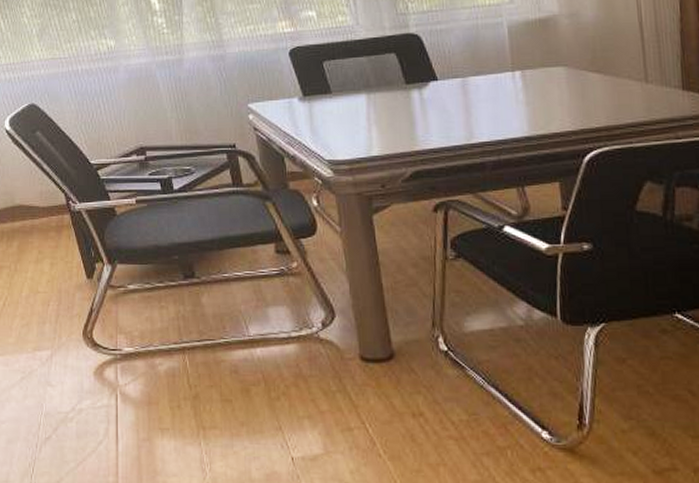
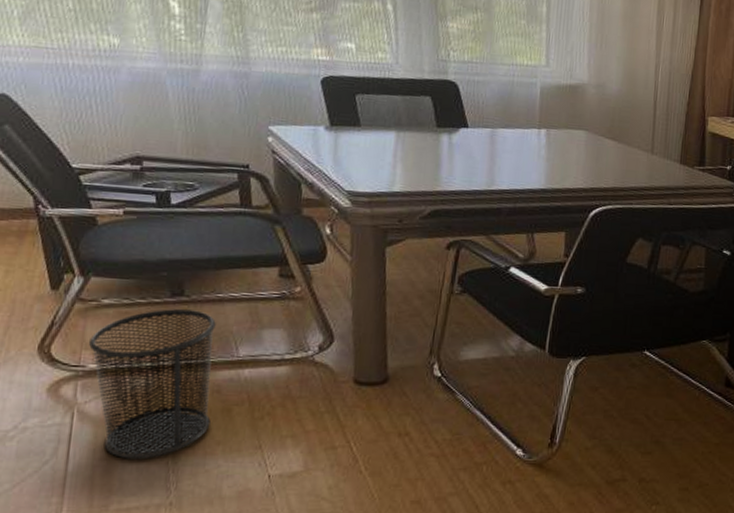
waste bin: none [122,291,233,440] -> present [89,309,216,460]

